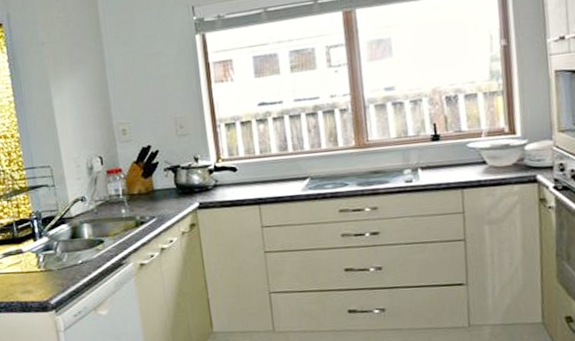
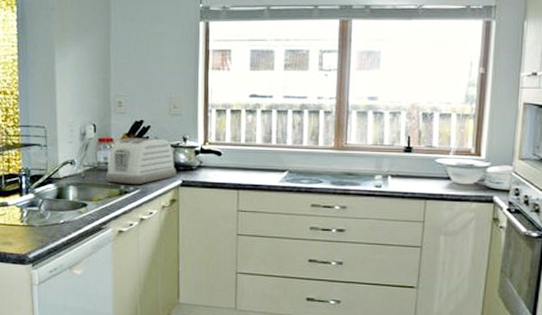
toaster: none [118,162,192,215] -> present [105,138,177,185]

